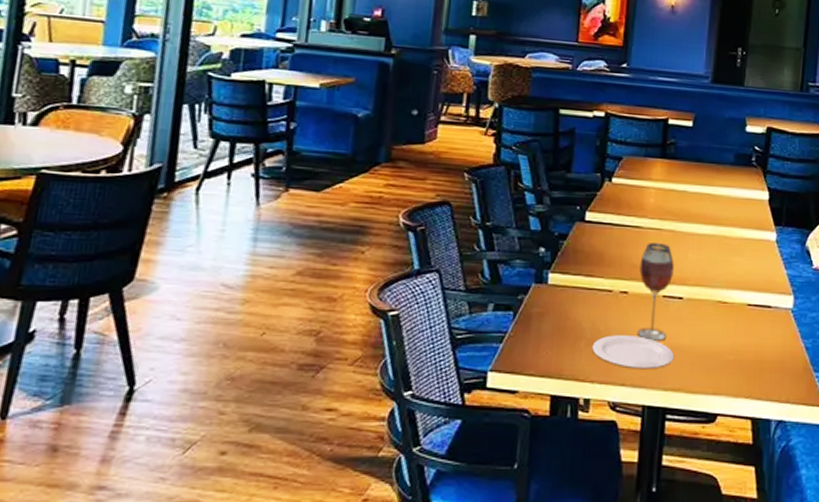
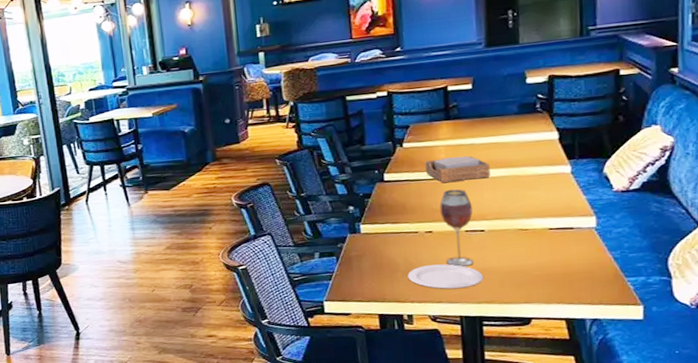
napkin holder: none [631,203,698,235] -> present [424,156,491,182]

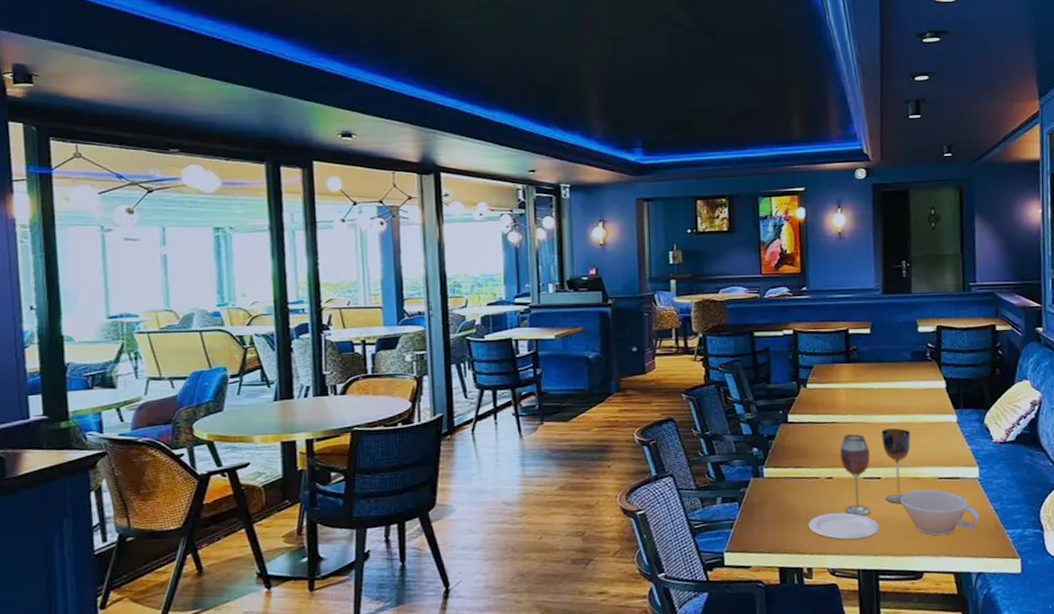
napkin holder: present [424,156,491,182] -> none [826,400,886,426]
wineglass: none [485,181,518,255] -> present [881,428,911,504]
cup: none [506,240,597,284] -> present [900,489,980,536]

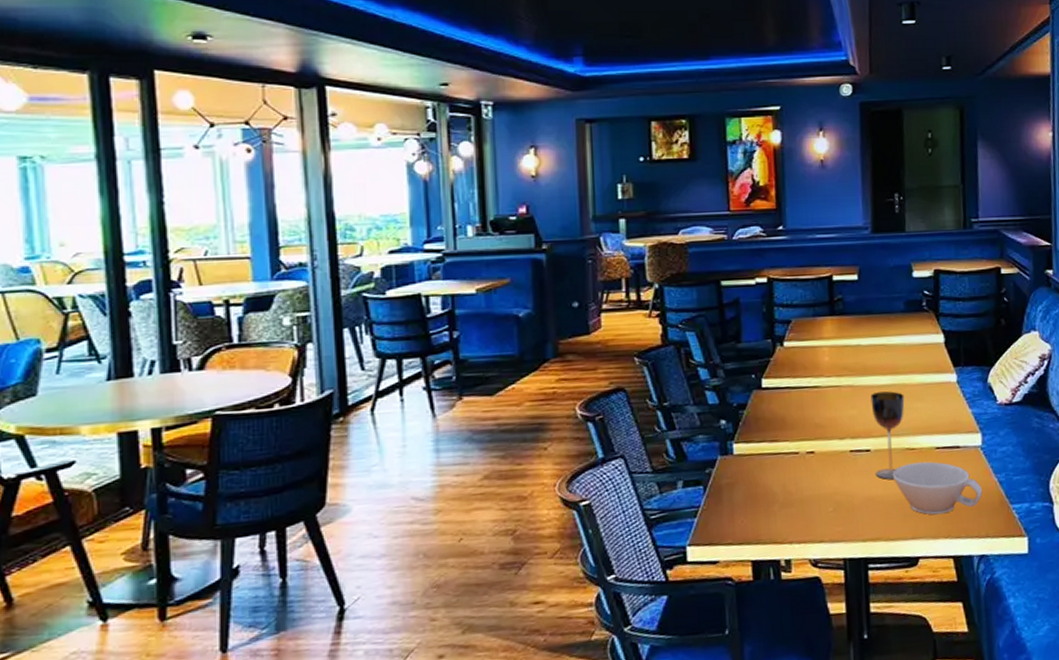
plate: present [808,512,880,541] -> none [786,492,869,526]
wineglass: present [840,434,870,516] -> none [822,399,858,496]

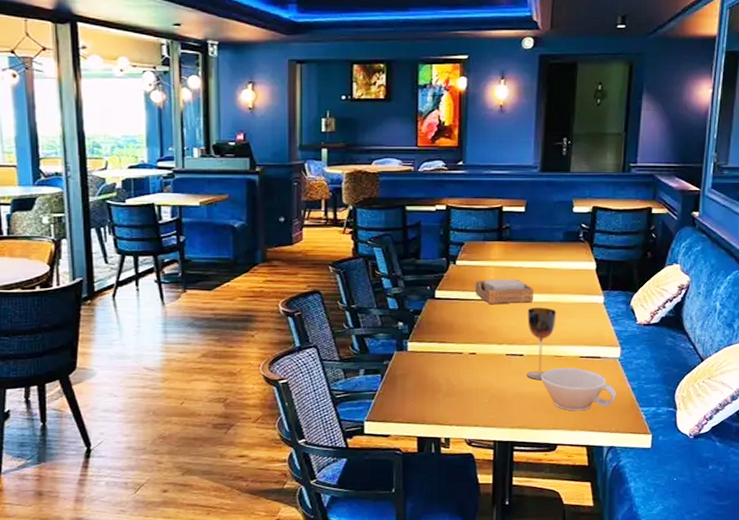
napkin holder: none [807,359,877,391] -> present [475,279,534,304]

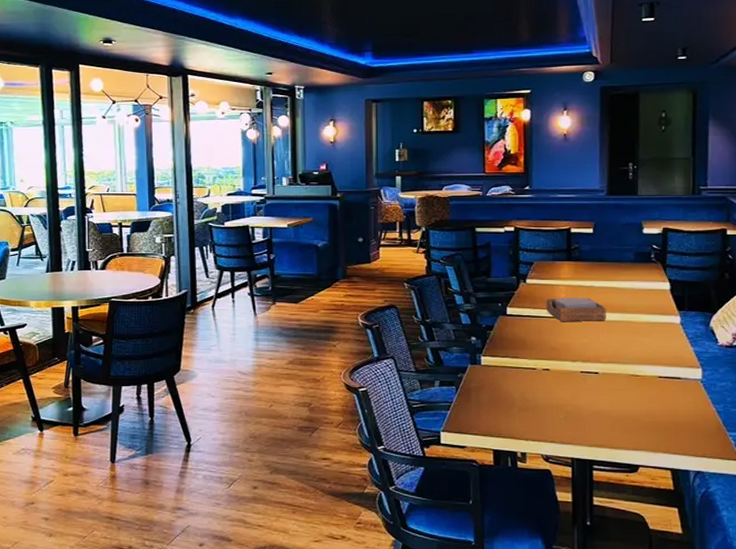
wineglass: present [527,307,557,381] -> none [601,326,631,399]
cup: present [540,368,617,411] -> none [617,387,701,432]

